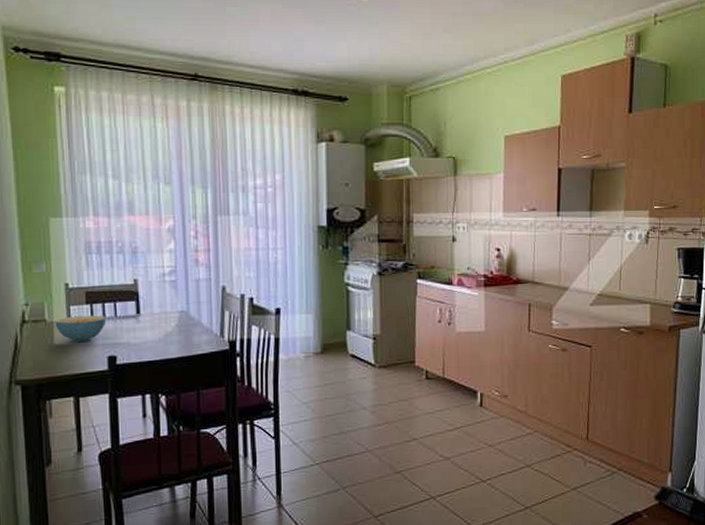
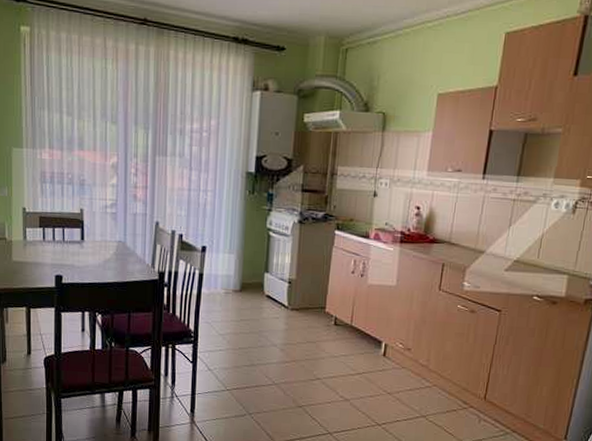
cereal bowl: present [55,315,107,343] -> none [13,237,56,261]

